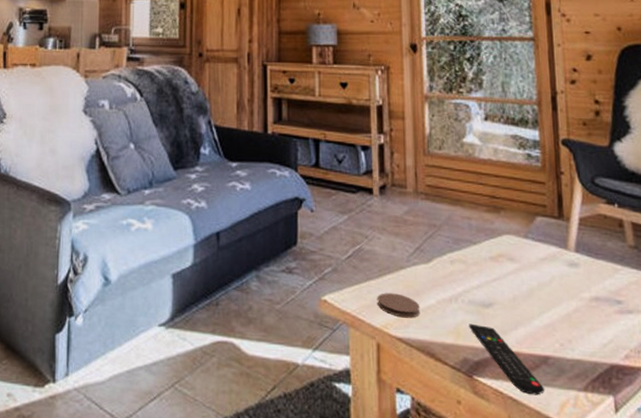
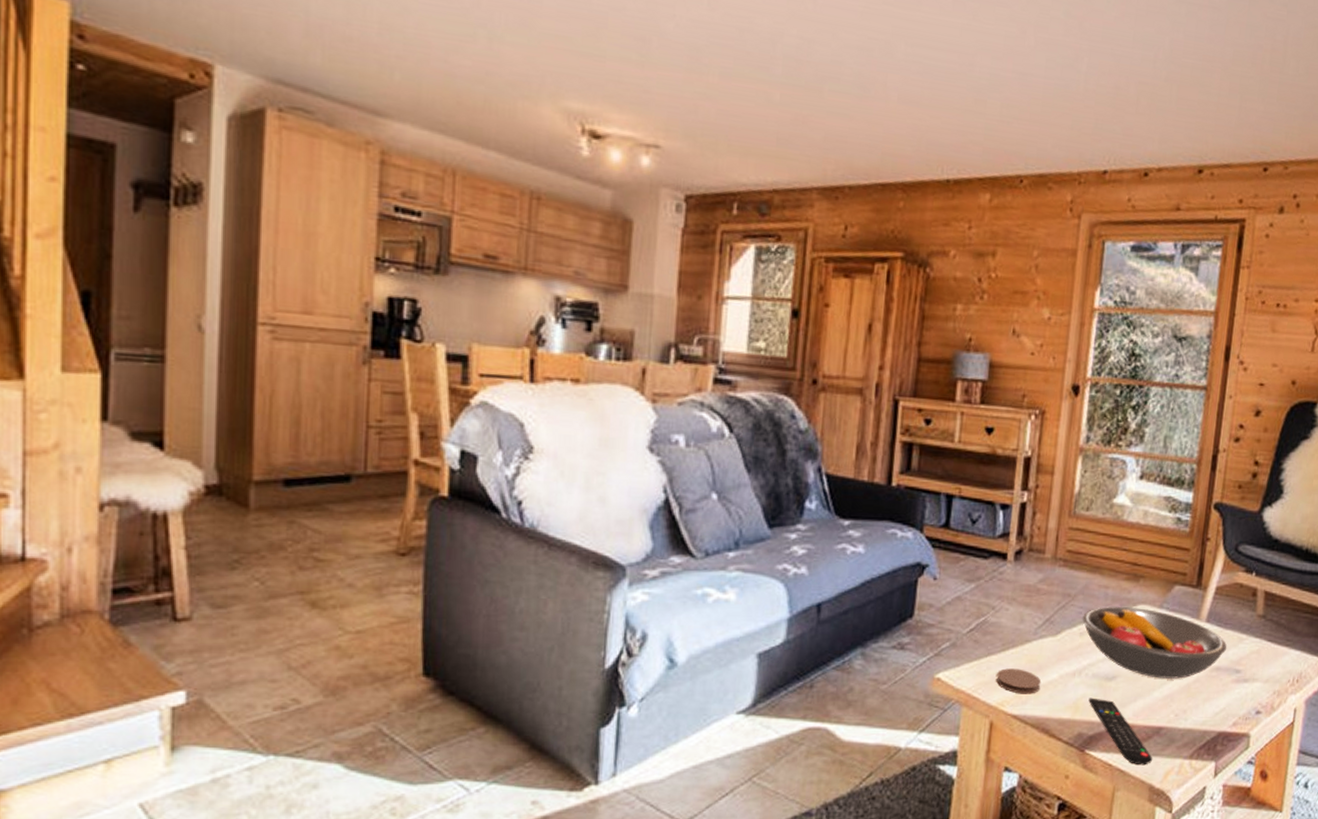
fruit bowl: none [451,236,603,308] -> present [1082,607,1227,679]

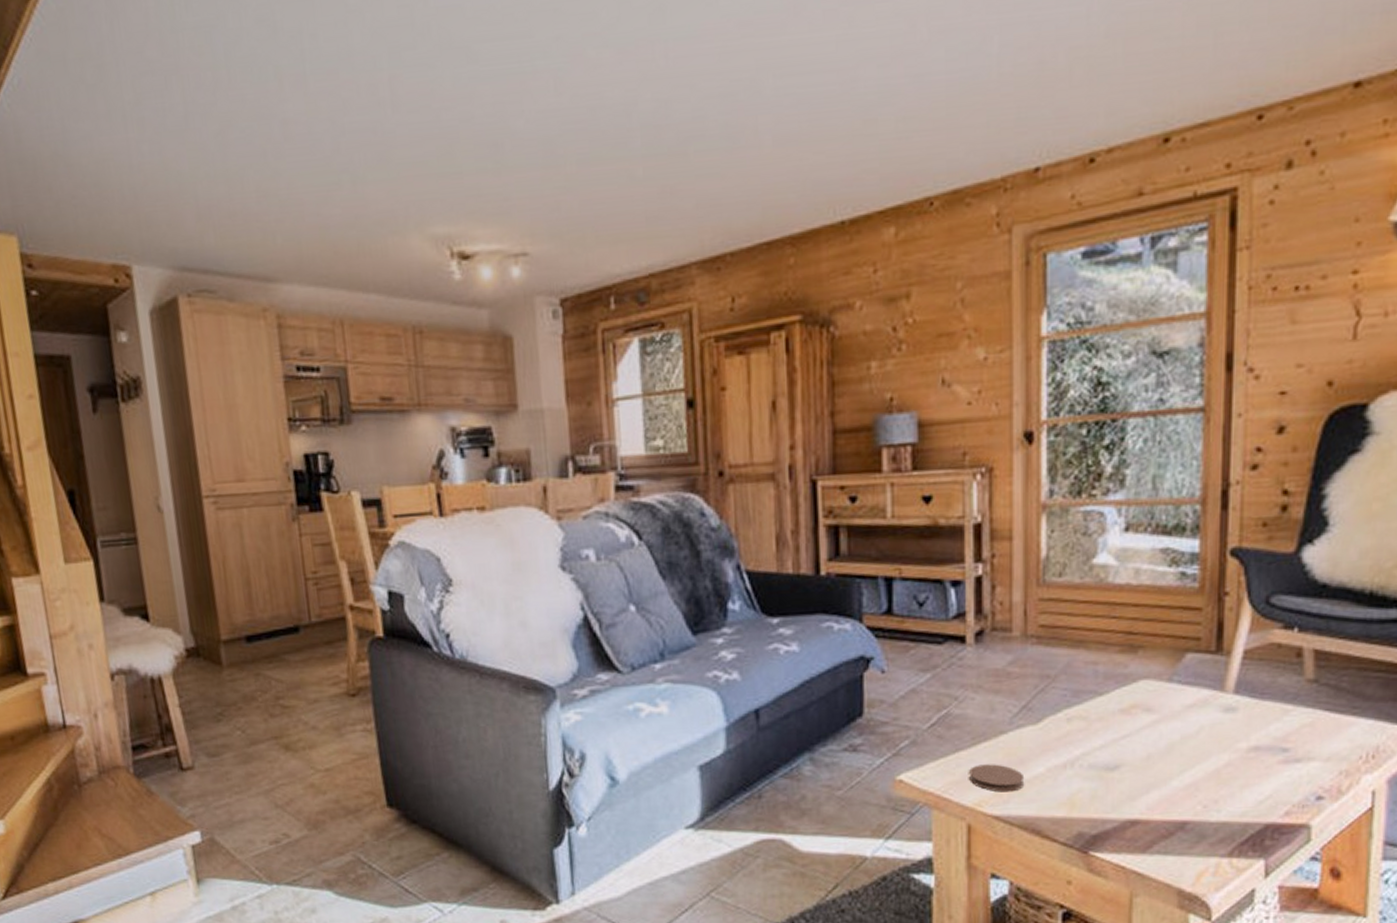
fruit bowl: present [1082,607,1227,679] -> none [1068,684,1267,765]
remote control: present [1088,697,1153,766] -> none [1087,791,1179,867]

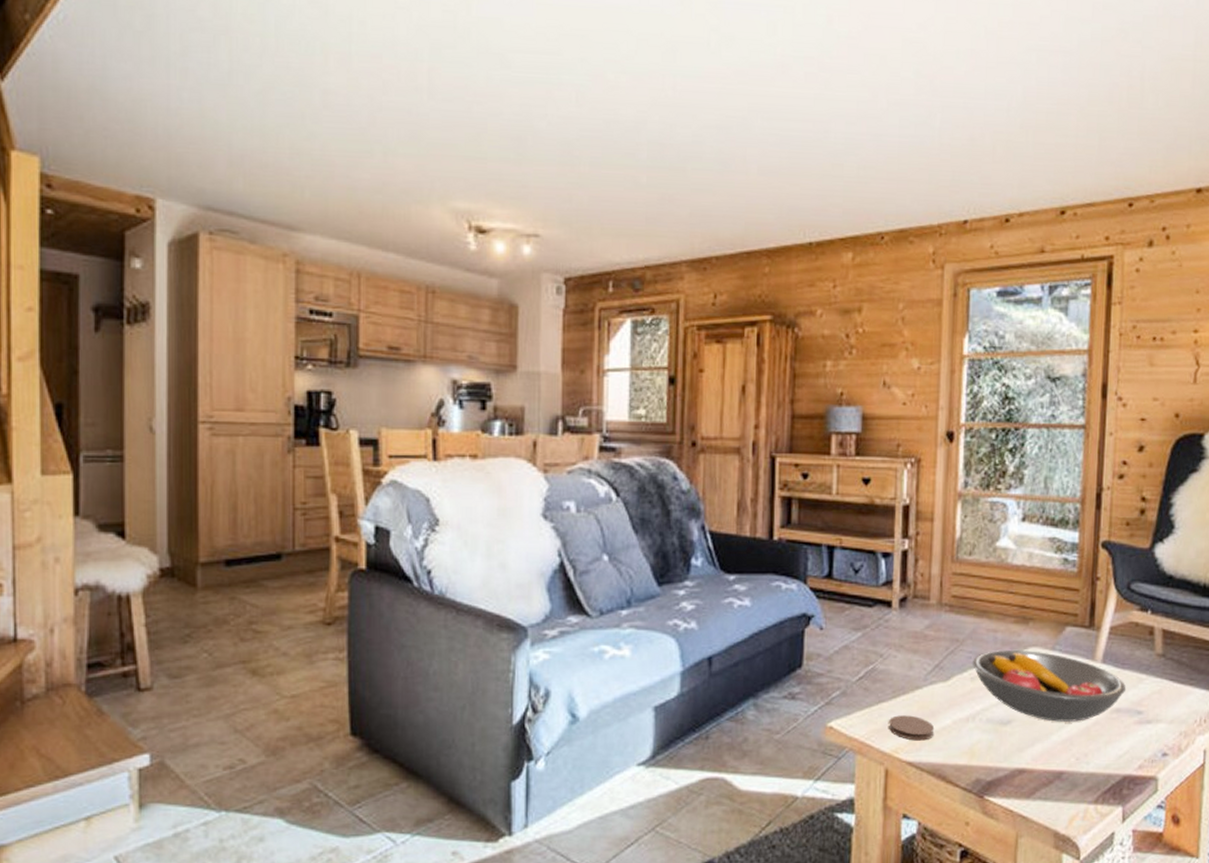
fruit bowl: none [1068,684,1267,765] -> present [973,651,1126,722]

